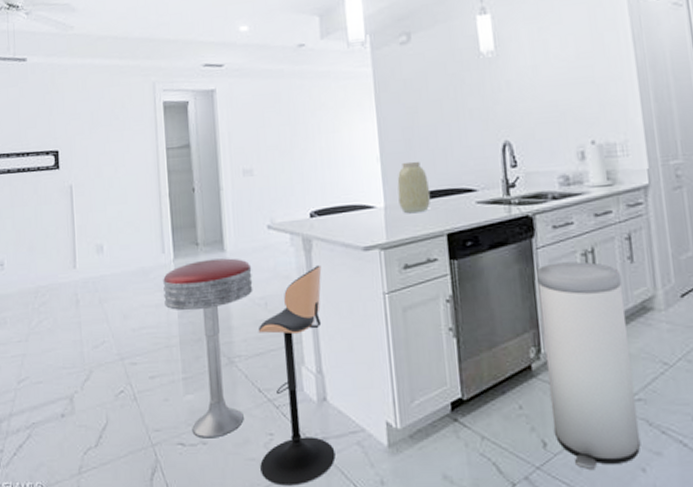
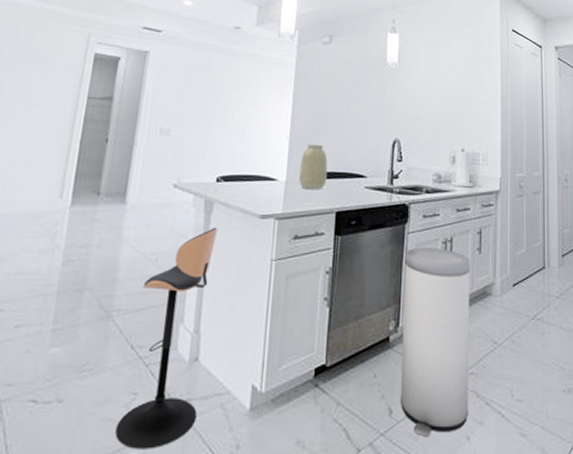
bar stool: present [163,258,253,439] -> none [49,210,150,396]

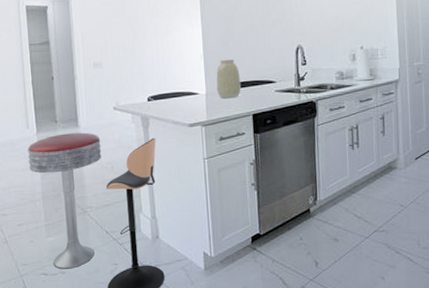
bar stool: none [49,210,150,396] -> present [28,132,102,269]
pedal bin: present [400,247,471,438] -> none [317,135,382,280]

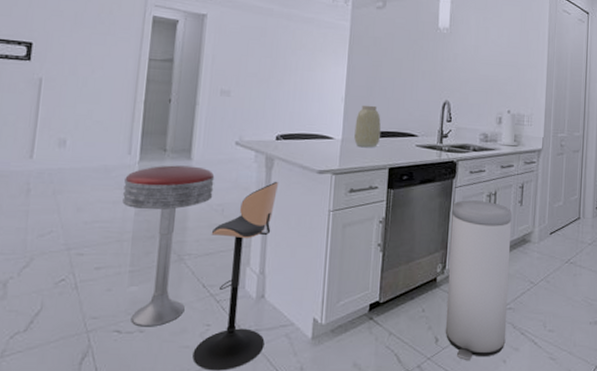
pedal bin: none [317,135,382,280] -> present [445,200,513,361]

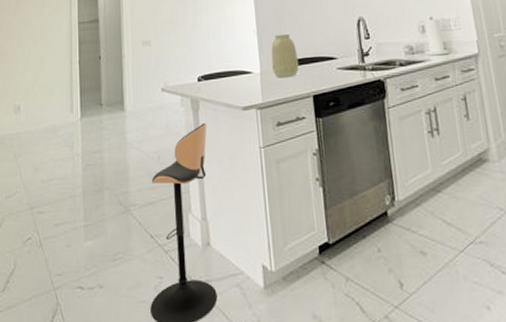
bar stool: present [122,165,215,327] -> none [71,117,148,282]
pedal bin: present [445,200,513,361] -> none [389,119,485,309]

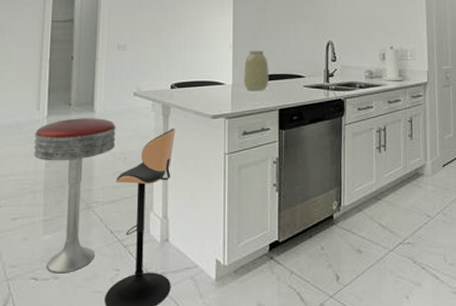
bar stool: none [71,117,148,282] -> present [34,118,116,274]

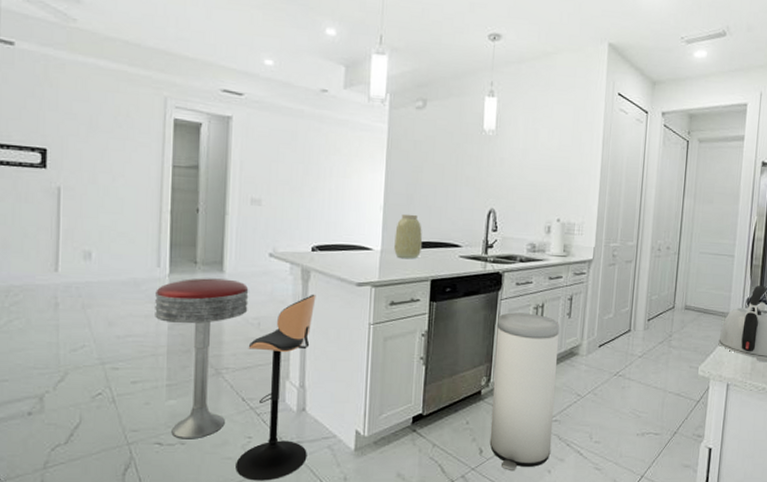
pedal bin: none [343,136,407,298] -> present [489,312,560,472]

